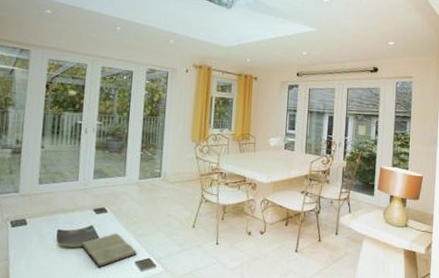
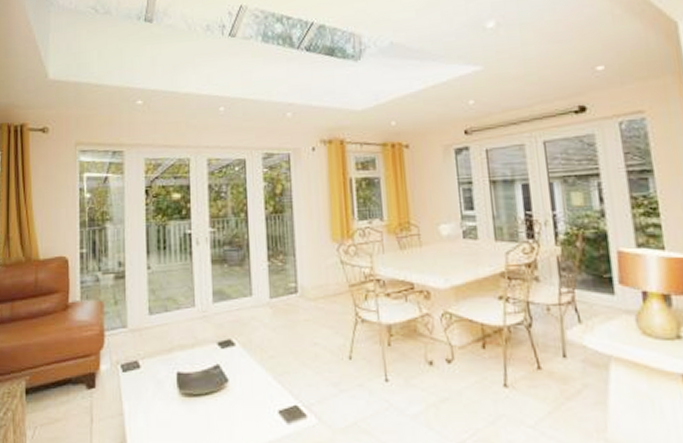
book: present [82,233,137,267] -> none [208,373,279,420]

